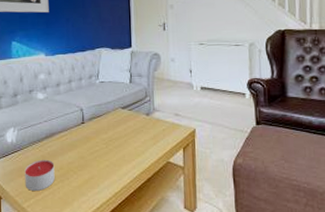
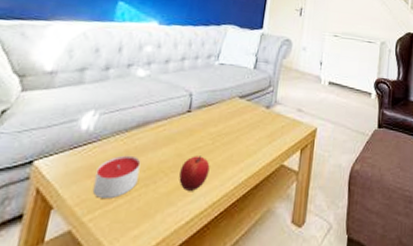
fruit: none [85,157,108,184] -> present [179,156,210,191]

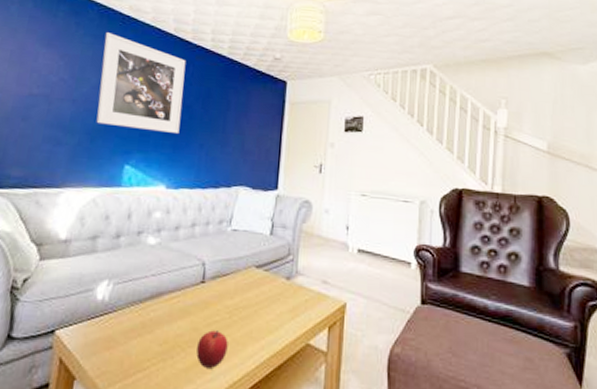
candle: present [92,155,141,198] -> none [111,327,157,372]

